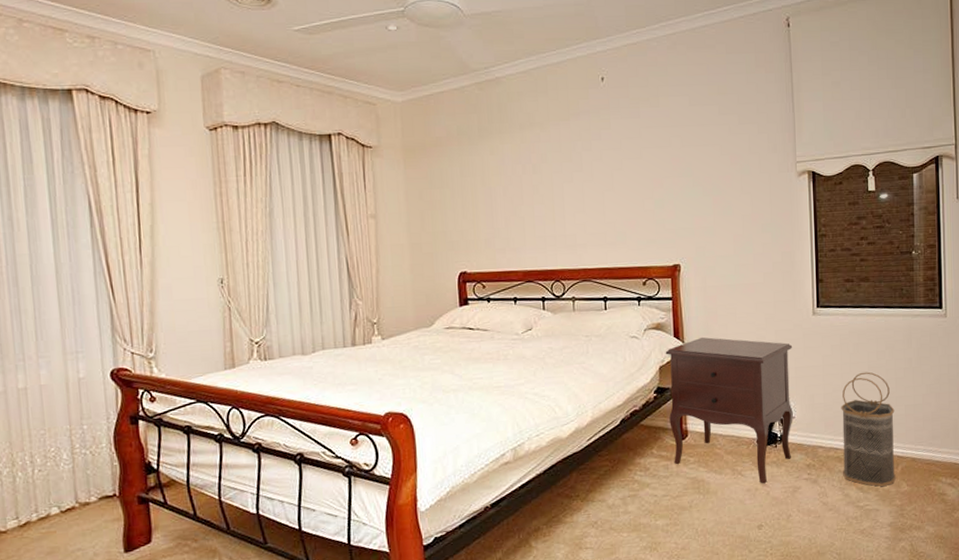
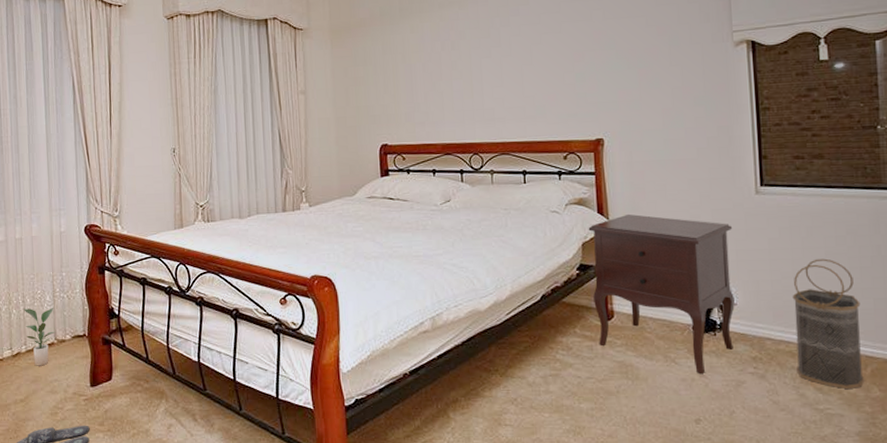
potted plant: none [32,467,76,536] -> present [24,308,55,366]

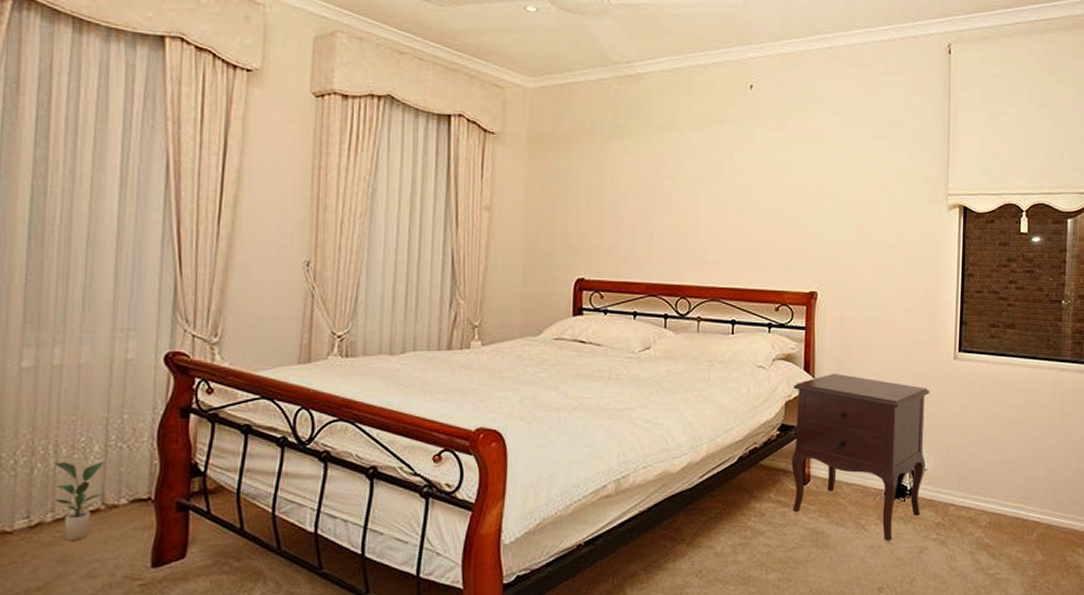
basket: present [792,258,864,390] -> none [974,426,1034,555]

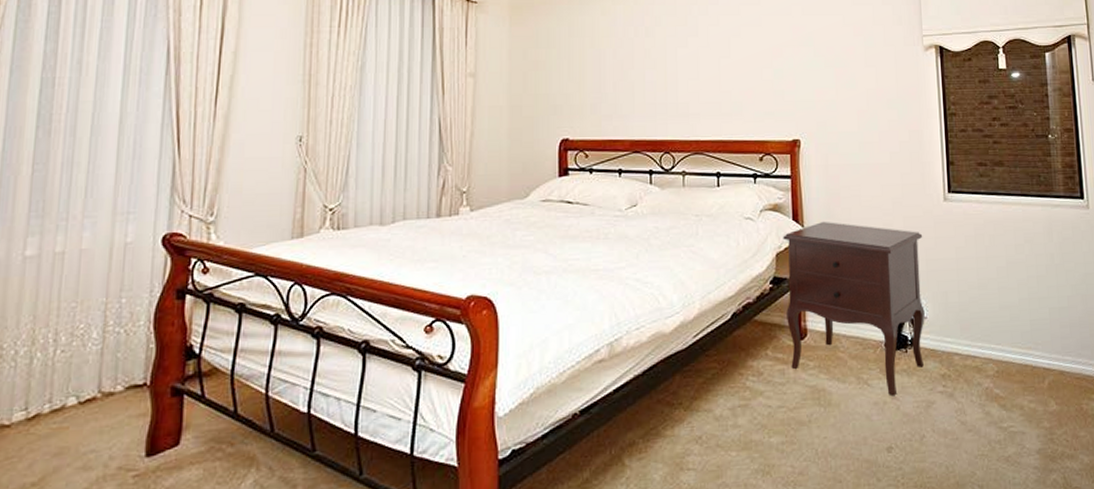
potted plant: present [55,462,103,541] -> none [53,348,101,432]

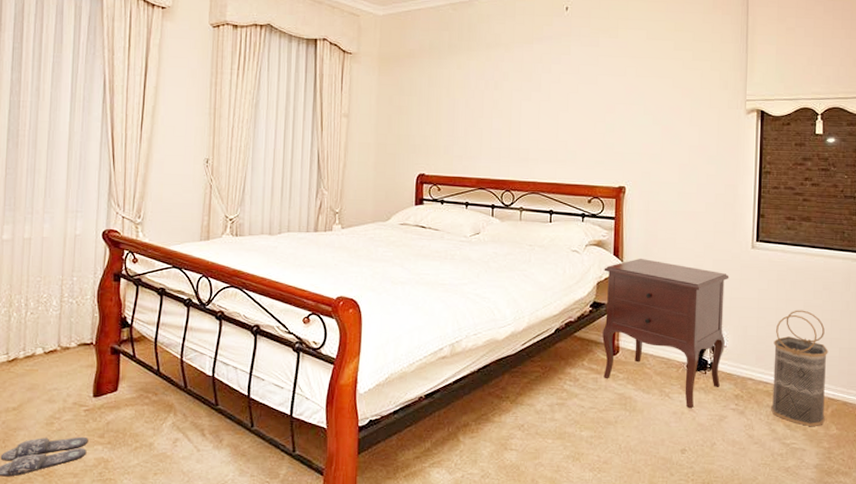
basket: none [978,267,1042,405] -> present [771,310,828,427]

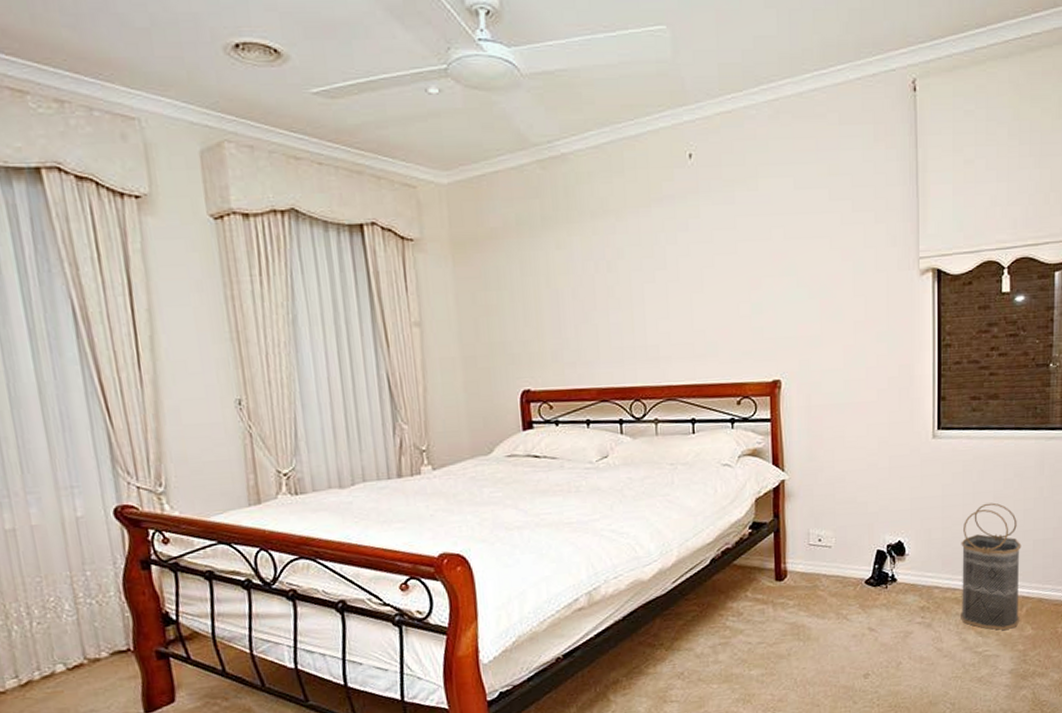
nightstand: present [602,258,730,409] -> none [762,464,909,629]

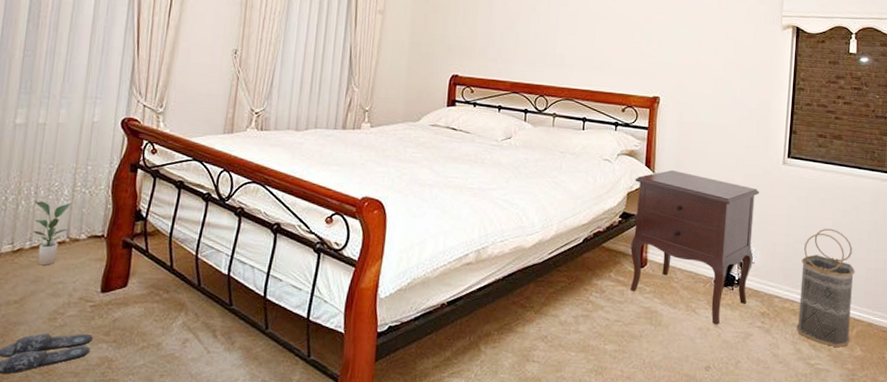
potted plant: none [30,619,84,696] -> present [33,201,70,266]
nightstand: none [762,464,909,629] -> present [630,169,760,325]

